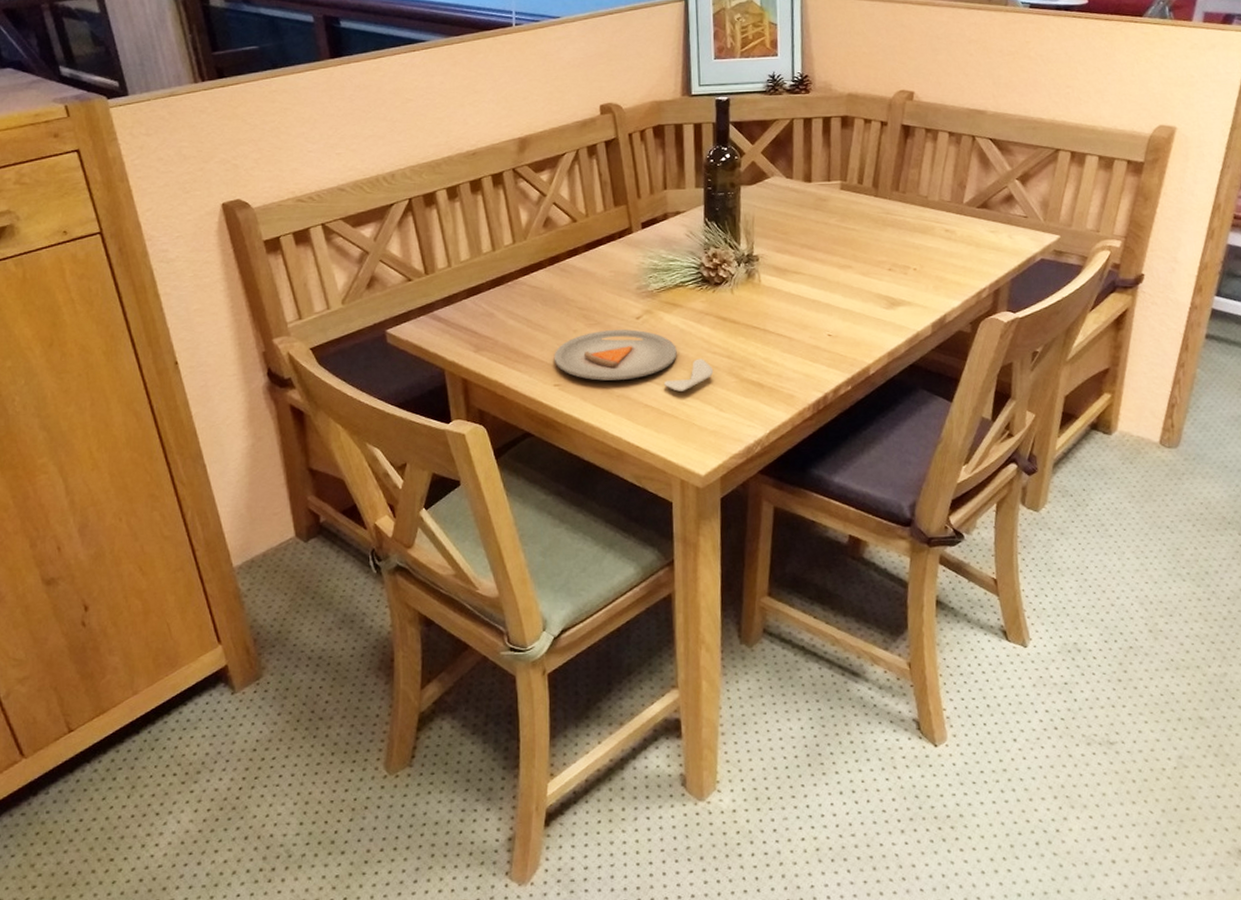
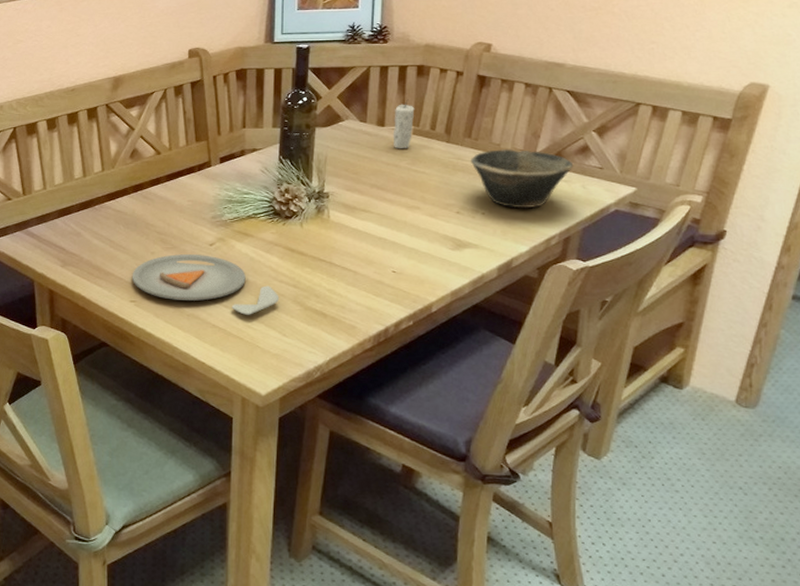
candle: none [820,152,841,205] -> present [393,99,415,148]
bowl: none [900,200,1000,263] -> present [471,148,574,209]

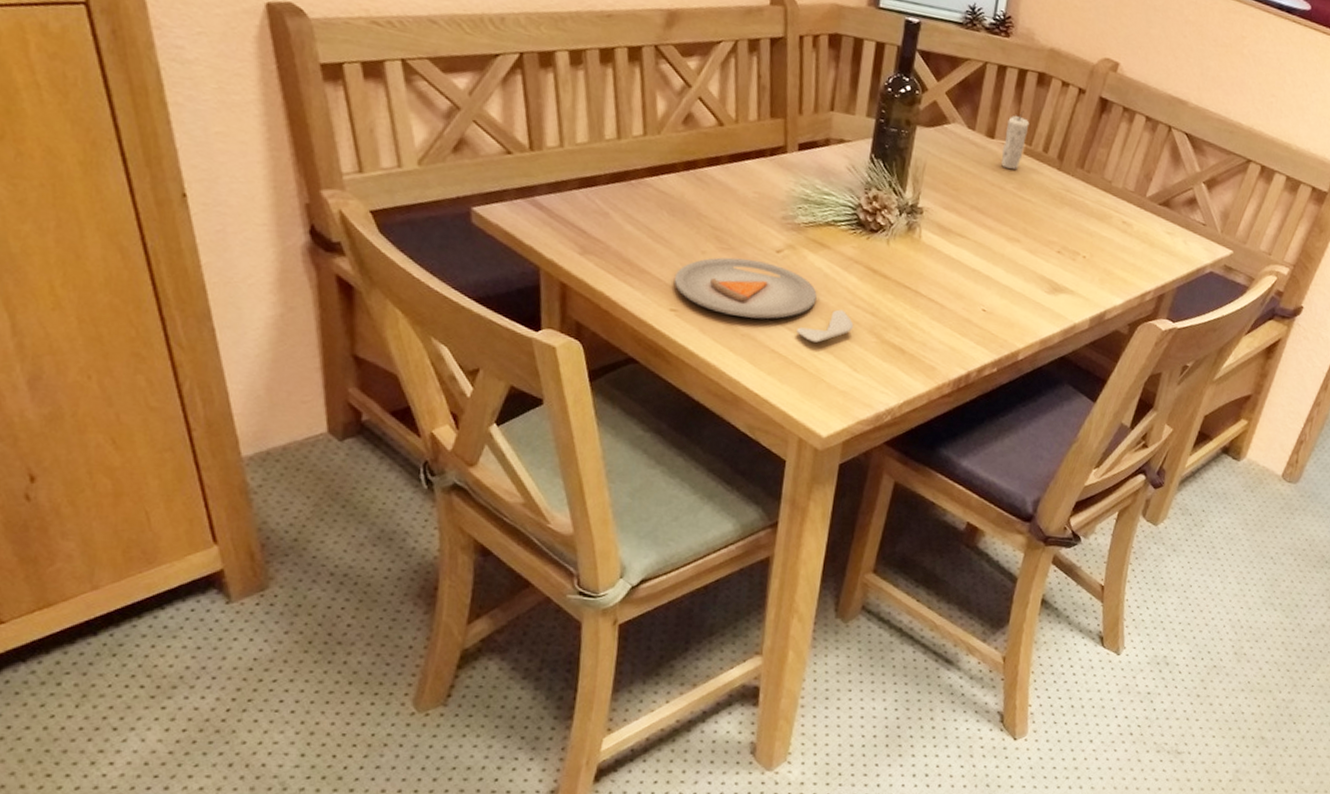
bowl: present [471,148,574,209] -> none [1080,186,1180,258]

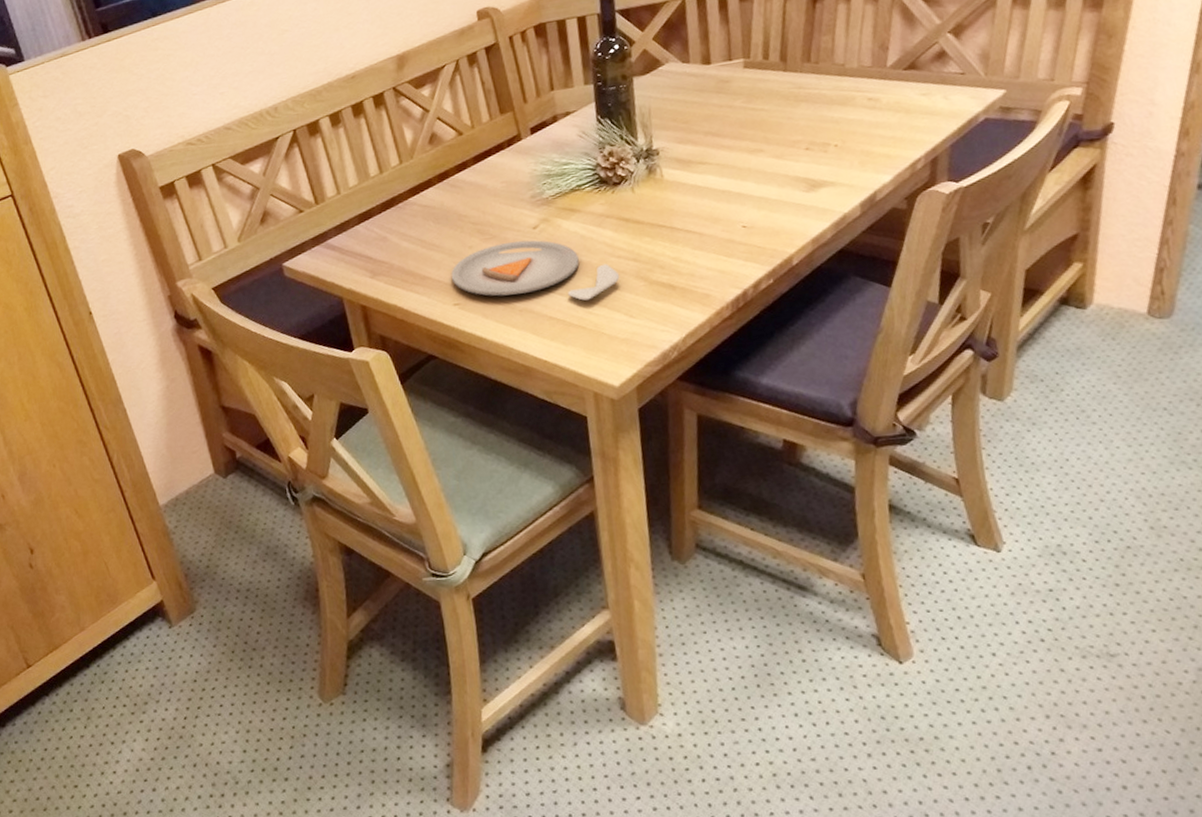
candle: present [1001,110,1030,170] -> none [720,29,743,87]

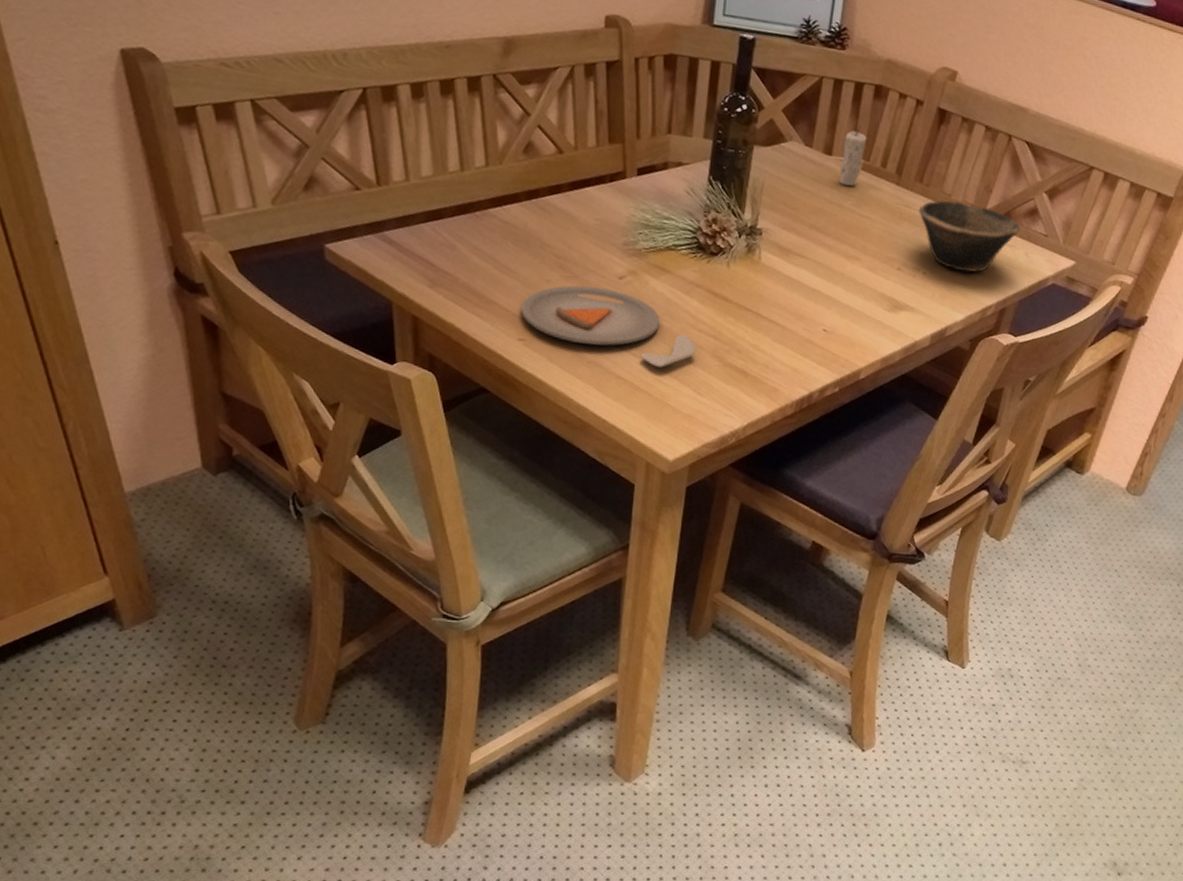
candle: none [720,29,743,87] -> present [839,125,867,186]
bowl: none [813,65,931,135] -> present [919,200,1021,273]

